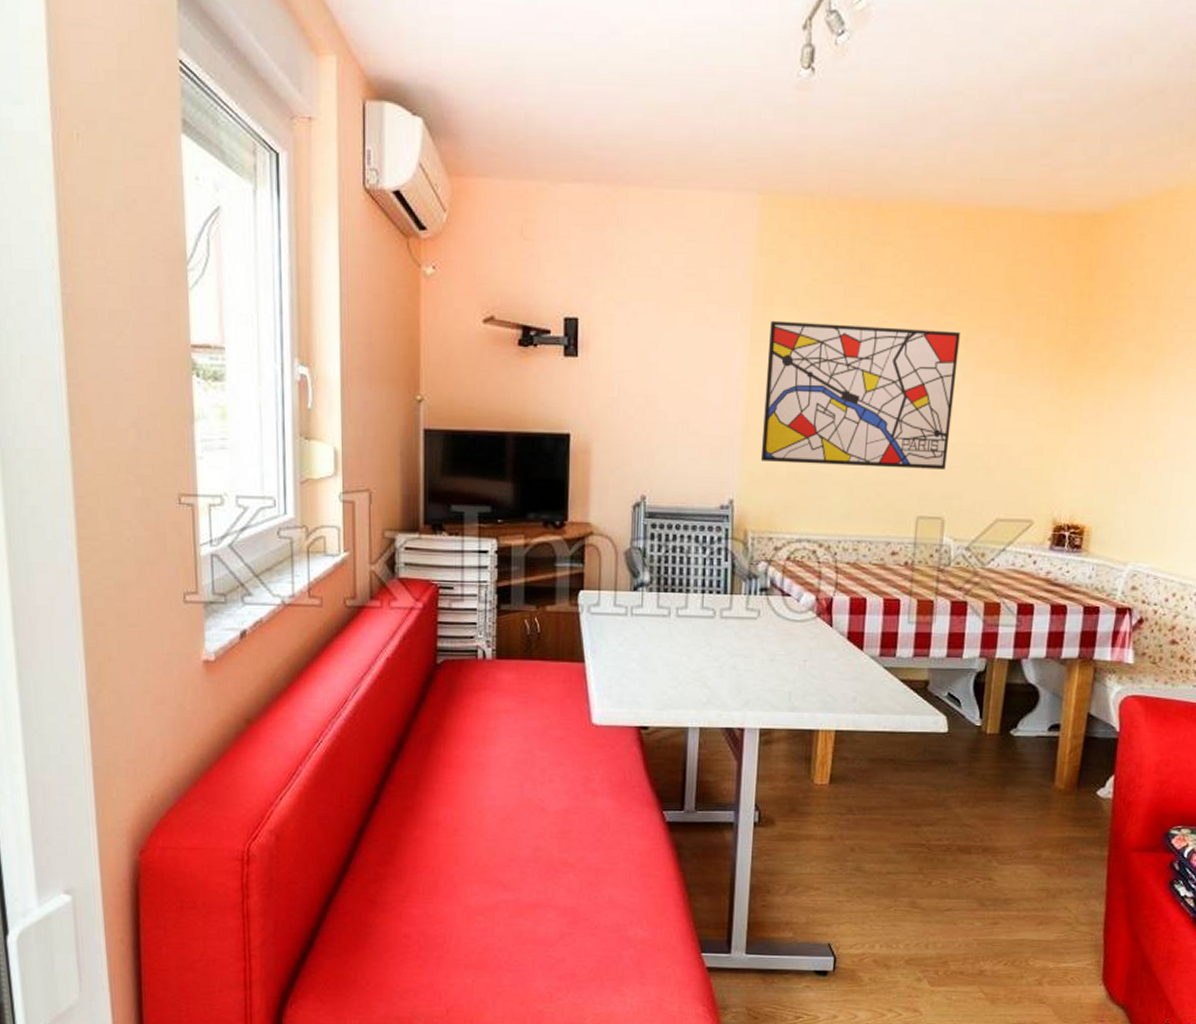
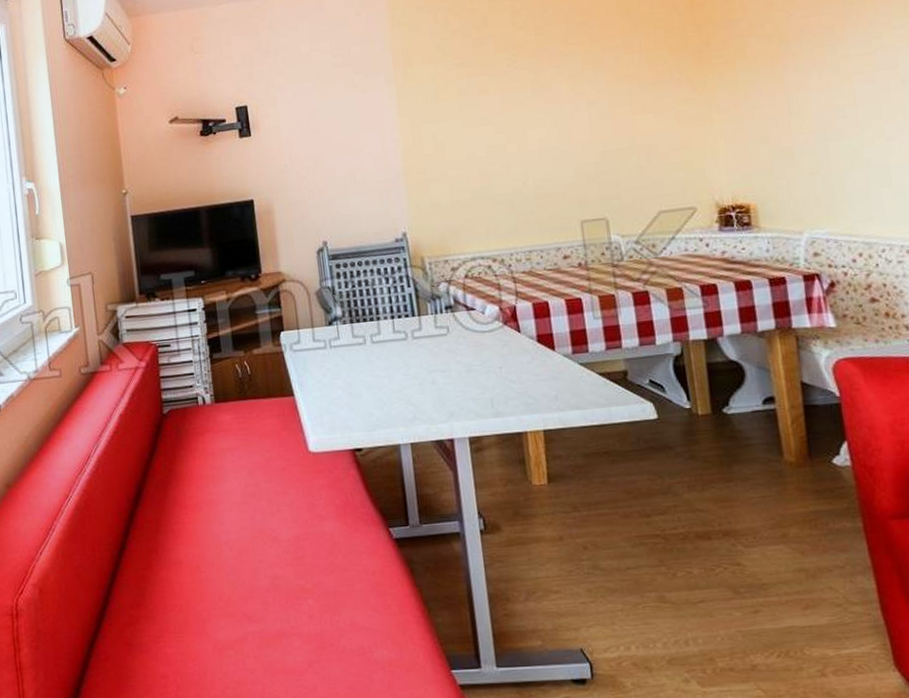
wall art: present [760,320,960,470] -> none [412,57,599,195]

